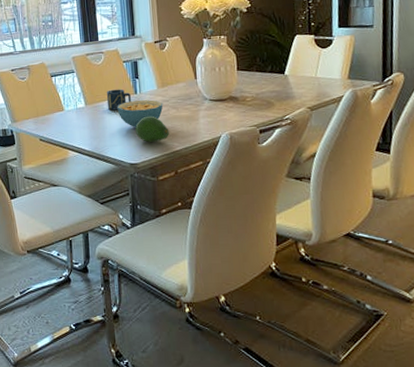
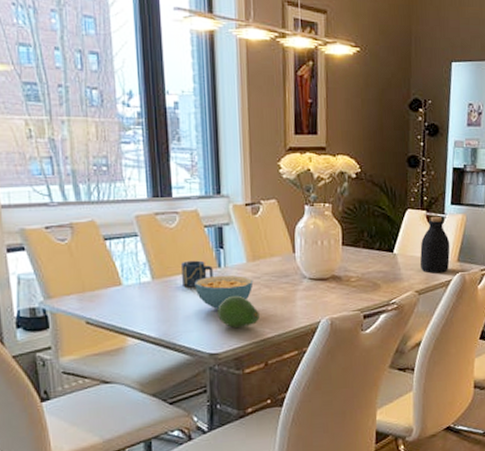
bottle: none [310,39,340,91] -> present [419,216,450,273]

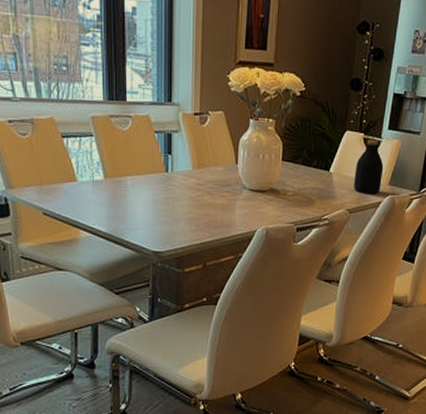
cup: present [182,260,213,288] -> none [132,163,161,189]
cereal bowl: present [194,275,254,310] -> none [143,179,197,212]
fruit: present [217,295,260,329] -> none [163,199,201,231]

